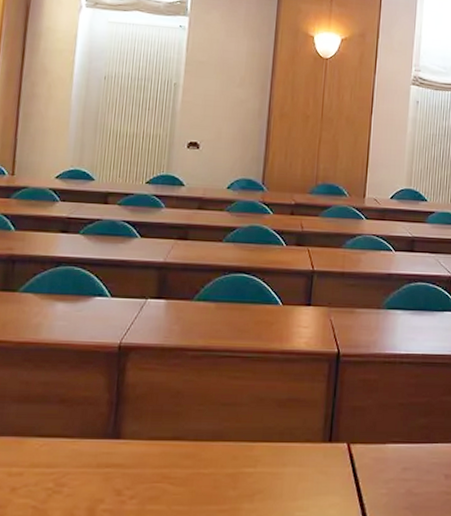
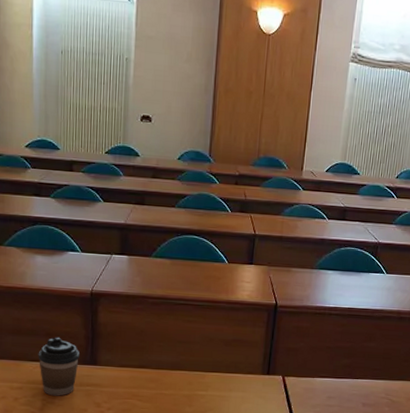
coffee cup: none [47,404,101,483] -> present [38,337,81,396]

